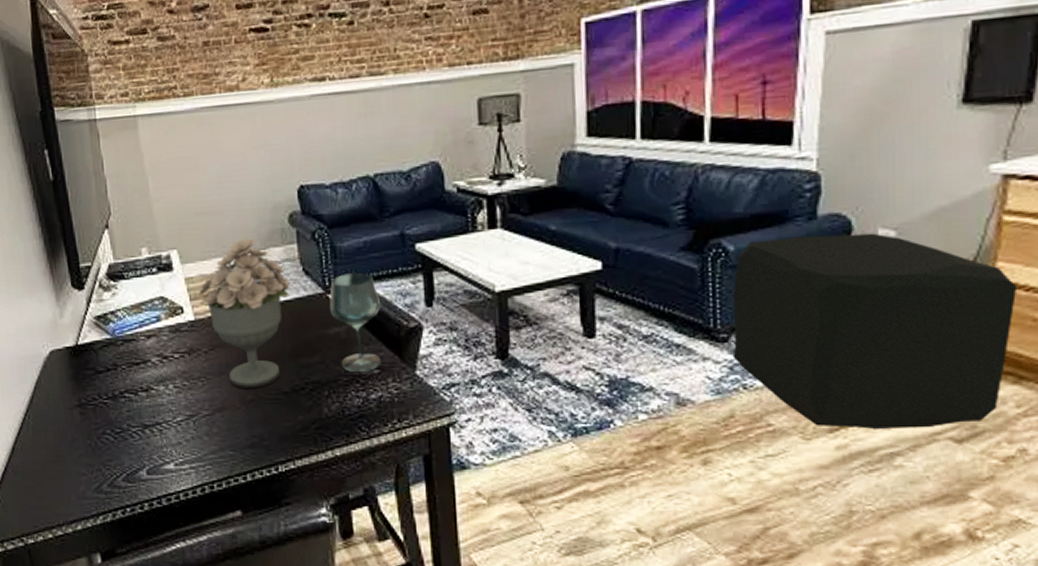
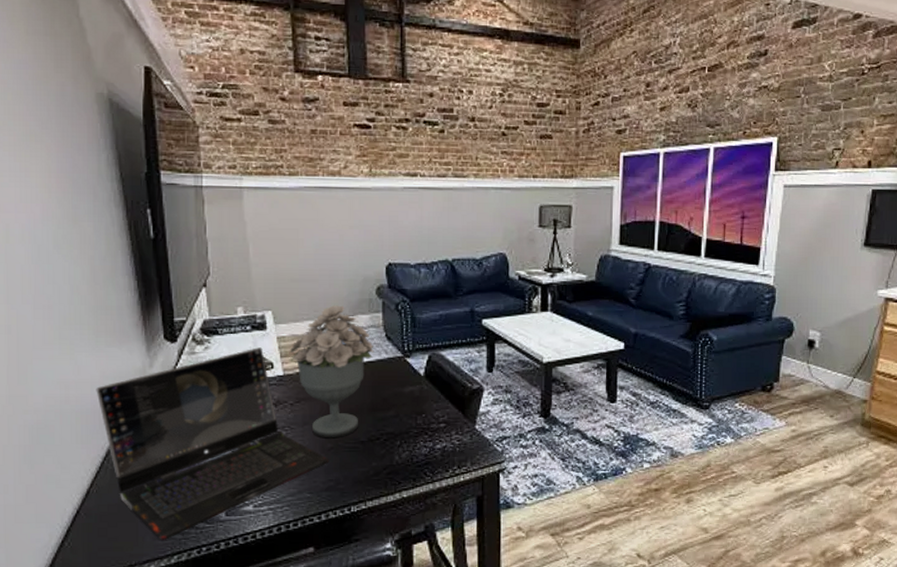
laptop computer: none [12,291,251,499] -> present [96,347,330,540]
wine glass: present [329,273,381,373] -> none [406,341,451,426]
pouf: present [732,233,1018,429] -> none [711,333,890,475]

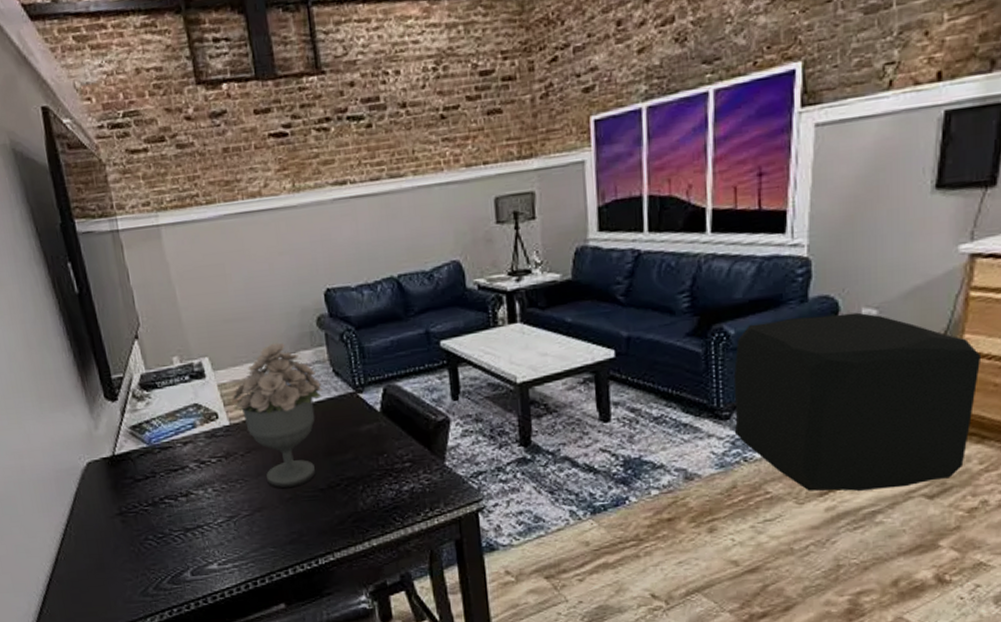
laptop computer: present [96,347,330,540] -> none [47,397,290,603]
pouf: none [711,333,890,475] -> present [734,312,982,491]

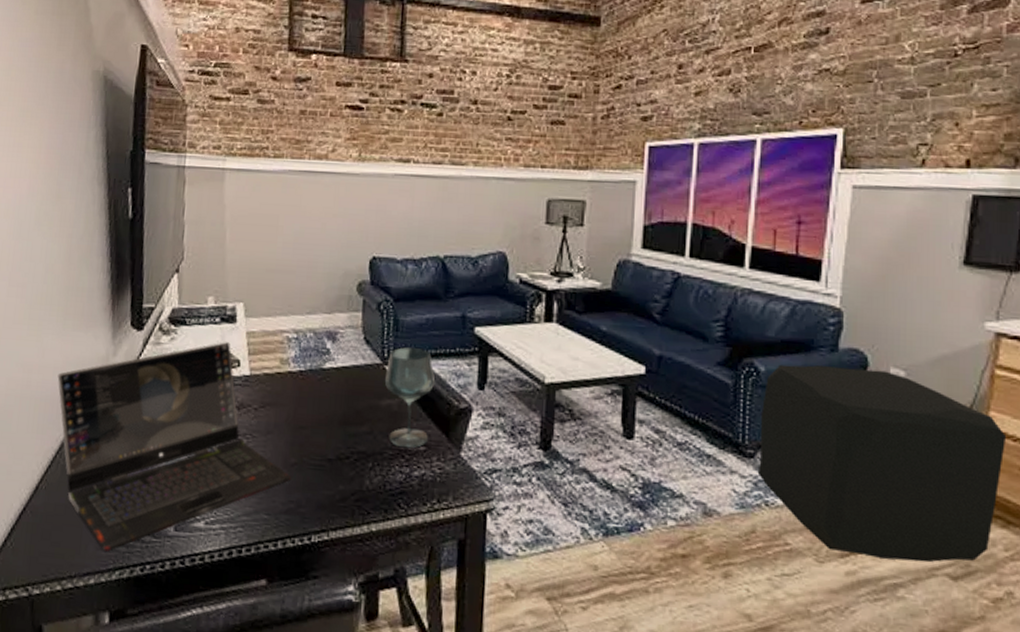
laptop computer: none [47,397,290,603] -> present [57,342,292,552]
bouquet: present [232,342,323,489] -> none [258,300,350,453]
wine glass: none [359,371,412,467] -> present [384,347,436,448]

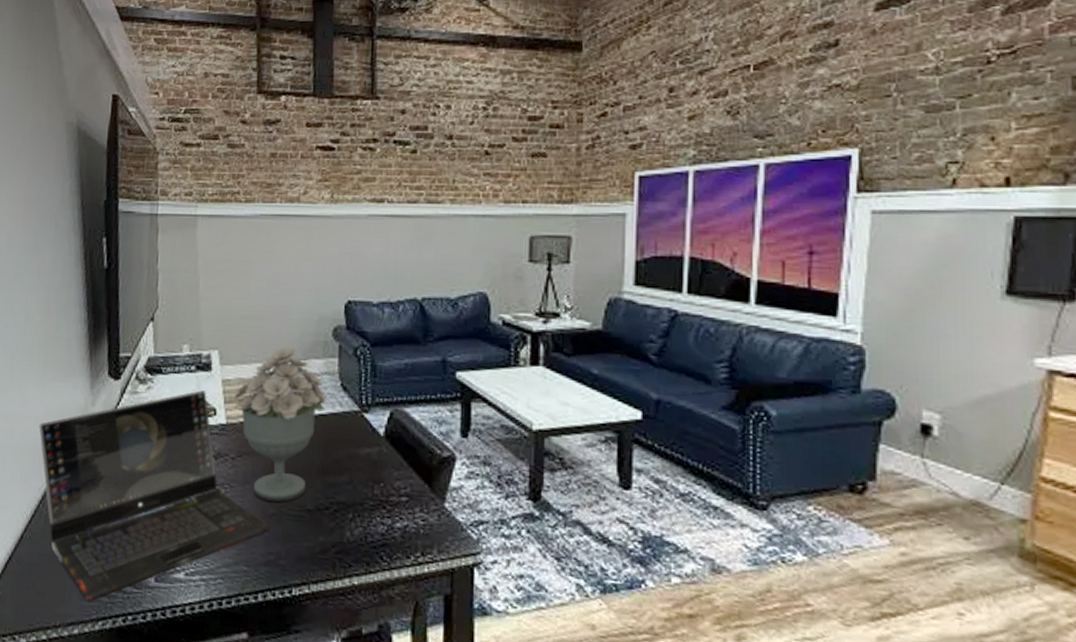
bouquet: none [258,300,350,453] -> present [234,347,327,503]
wine glass: present [384,347,436,448] -> none [363,394,416,499]
pouf: present [757,364,1007,562] -> none [771,408,1066,628]

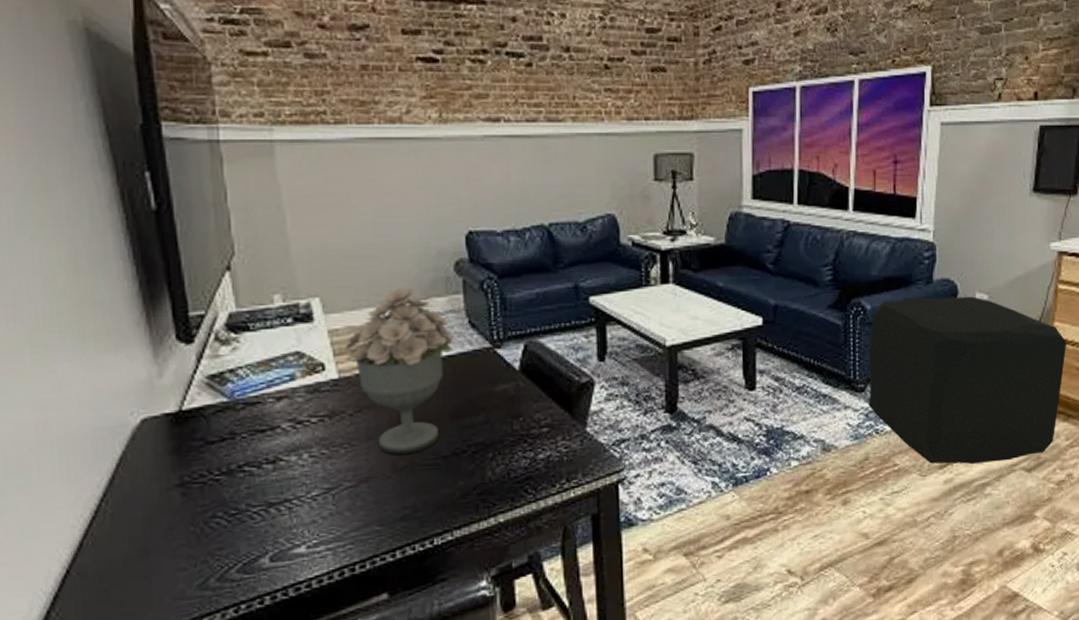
laptop computer: present [39,390,271,602] -> none [85,345,404,600]
pouf: none [771,408,1066,628] -> present [868,296,1067,464]

